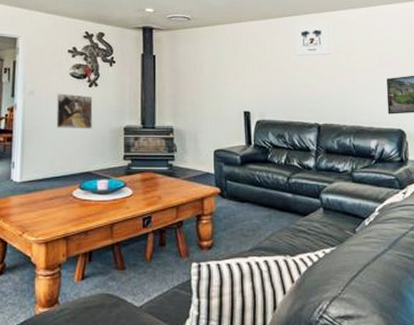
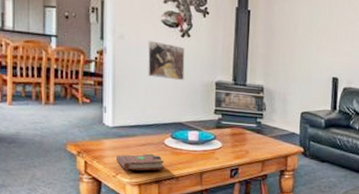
book: none [22,207,73,228] -> present [115,153,165,171]

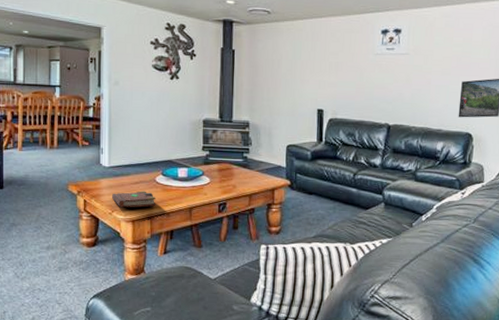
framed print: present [147,40,185,81] -> none [139,84,174,121]

